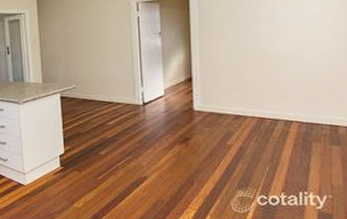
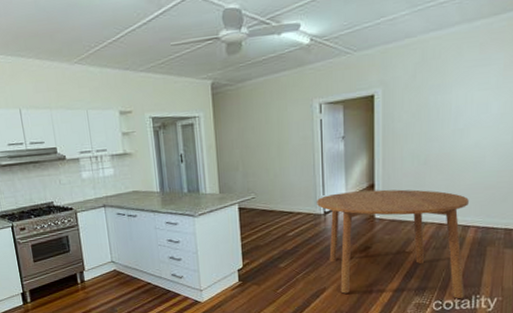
dining table: none [136,83,291,195] -> present [317,189,469,299]

